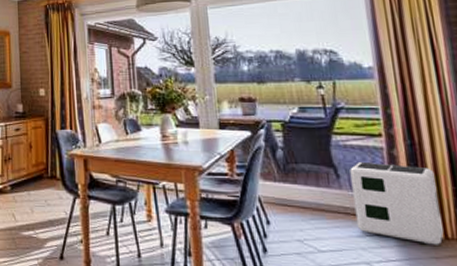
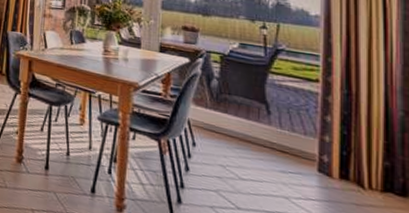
air purifier: present [349,161,444,245] -> none [281,102,368,193]

